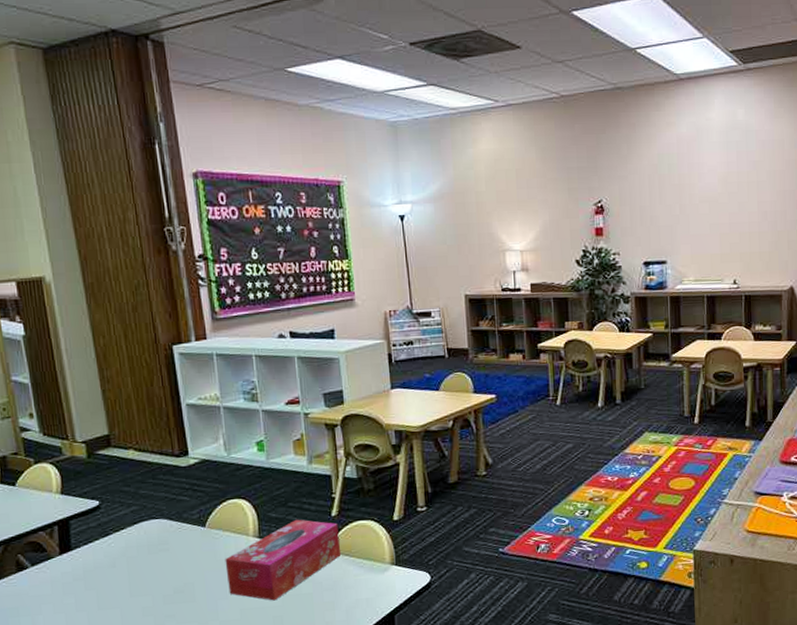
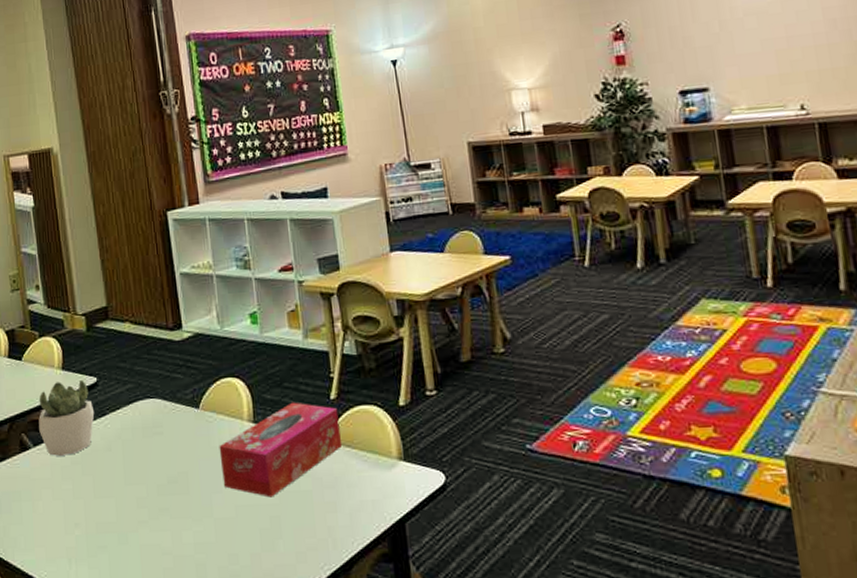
succulent plant: none [36,503,97,574] -> present [38,380,95,456]

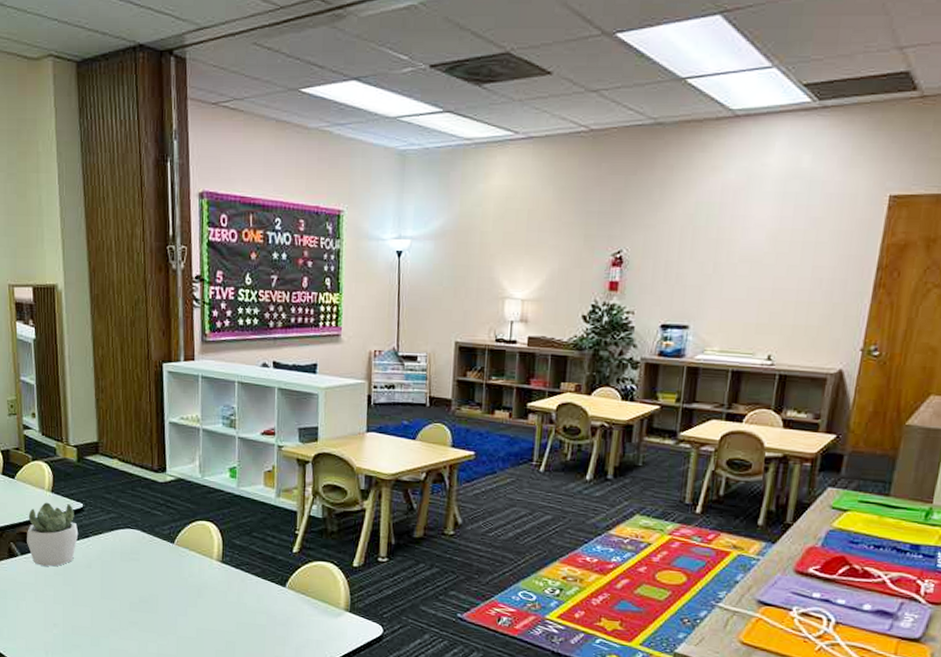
tissue box: present [219,402,343,498] -> none [188,550,298,626]

